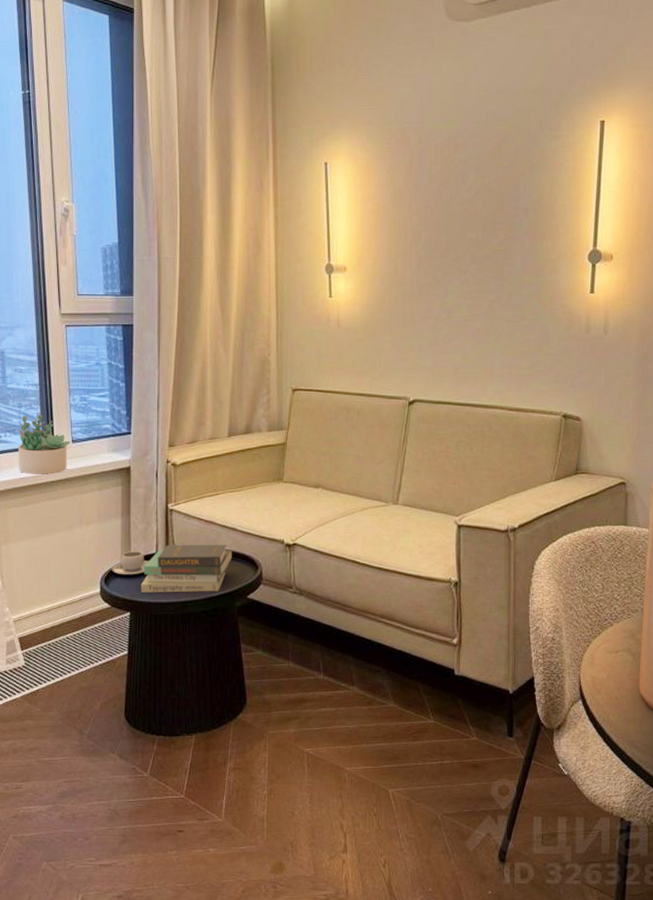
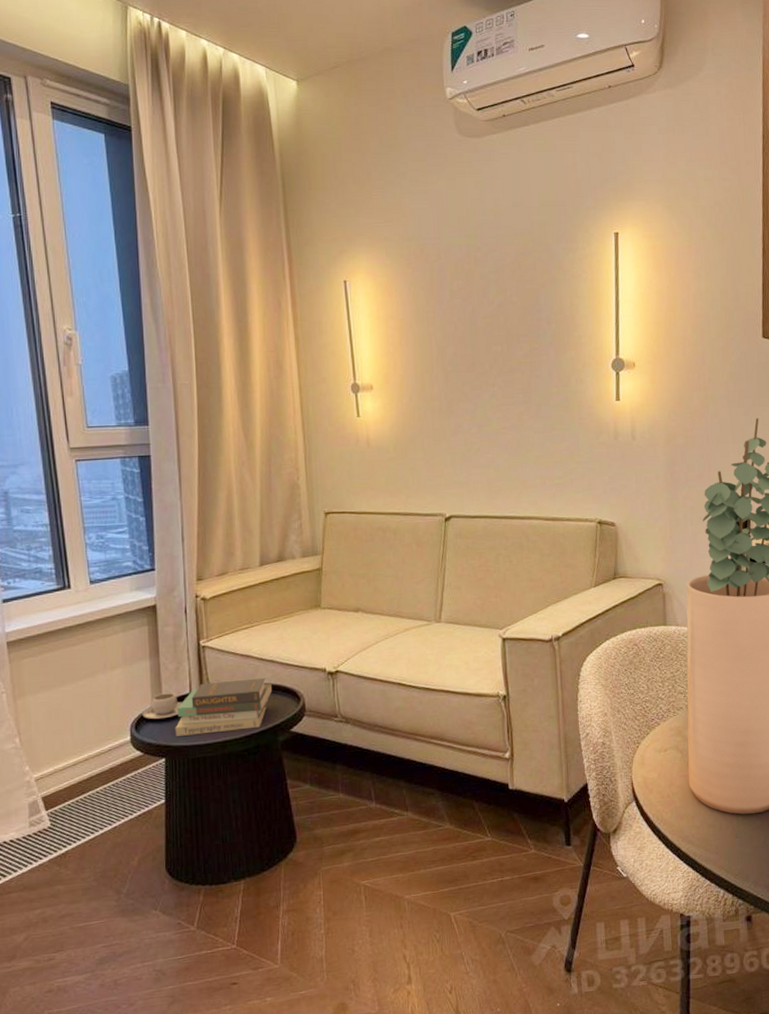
succulent plant: present [18,415,71,474] -> none [29,556,89,621]

